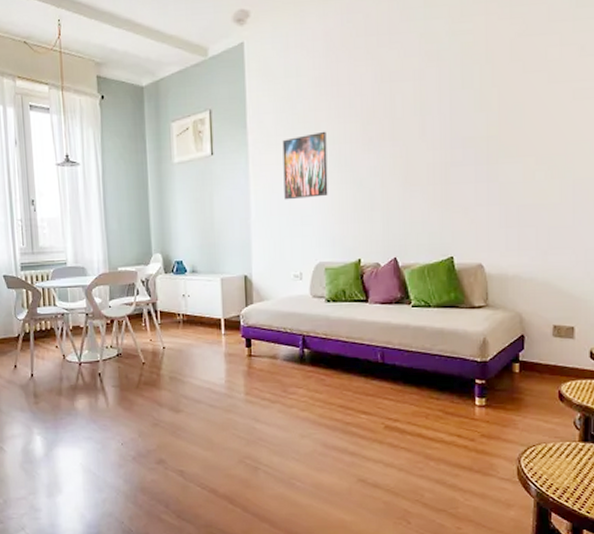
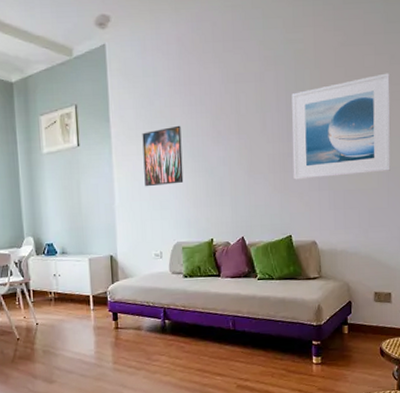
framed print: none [456,67,579,193] -> present [291,73,391,180]

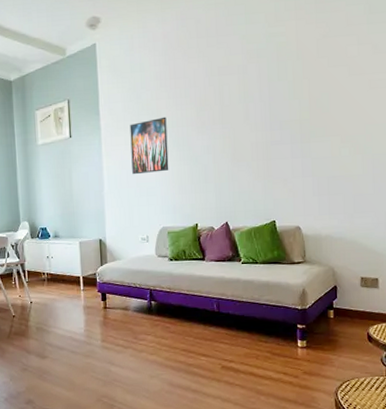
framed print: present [291,73,391,180] -> none [274,62,376,167]

